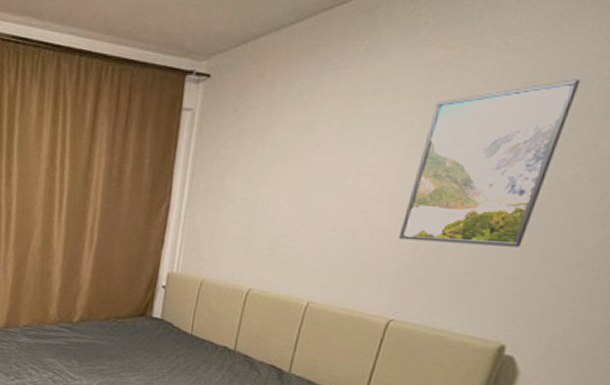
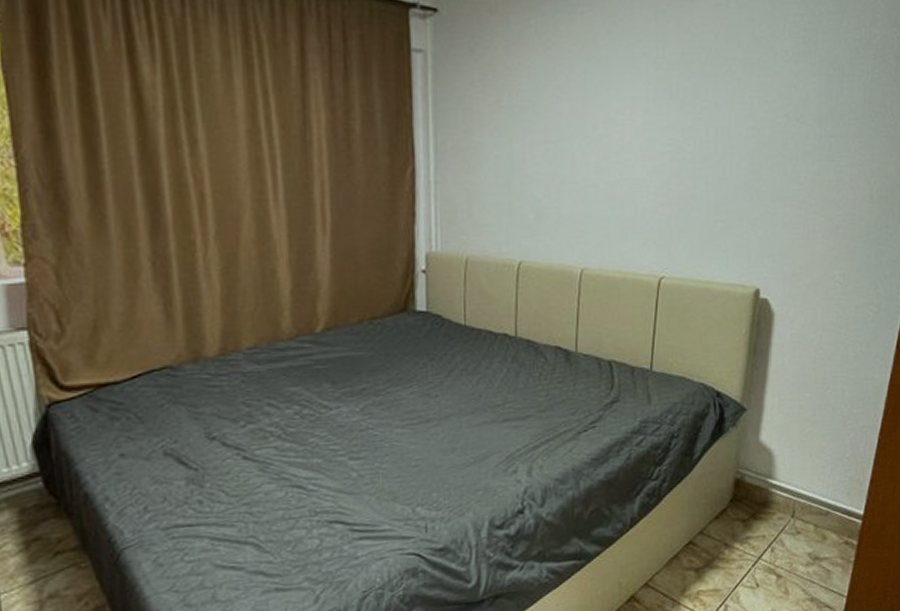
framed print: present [398,79,581,247] -> none [654,23,775,190]

